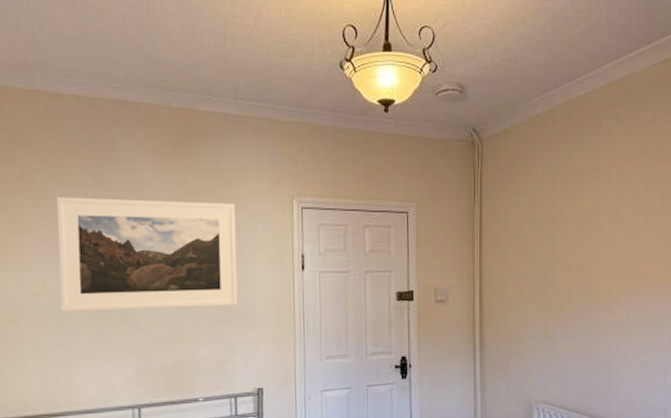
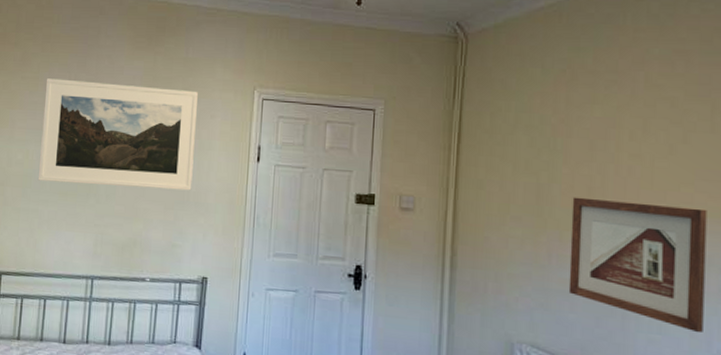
picture frame: none [569,276,661,373] -> present [568,197,707,333]

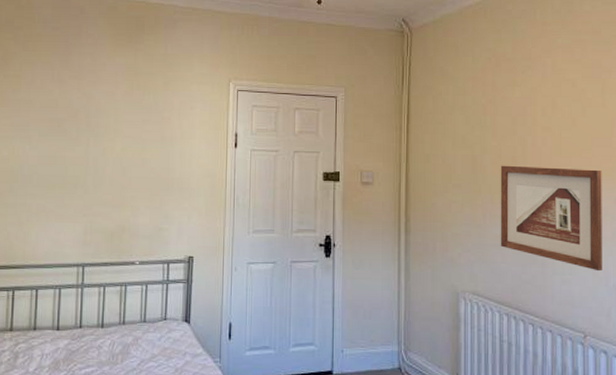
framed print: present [38,78,198,191] -> none [24,76,178,177]

